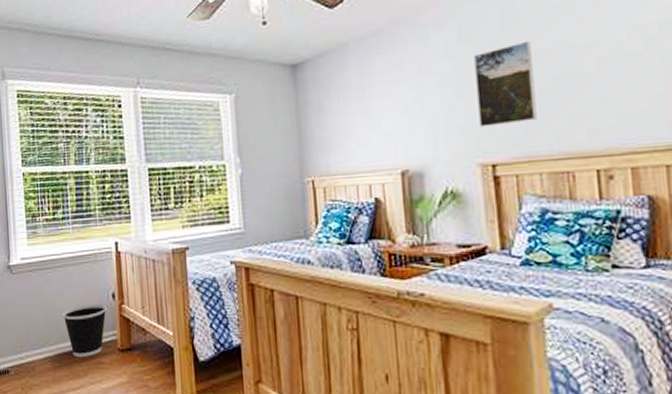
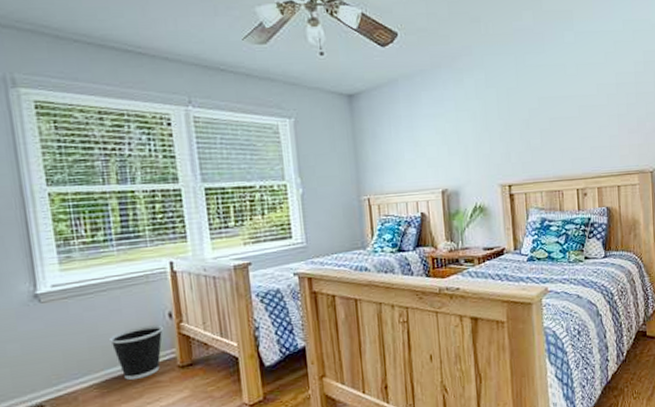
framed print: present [474,40,537,127] -> none [497,89,540,155]

